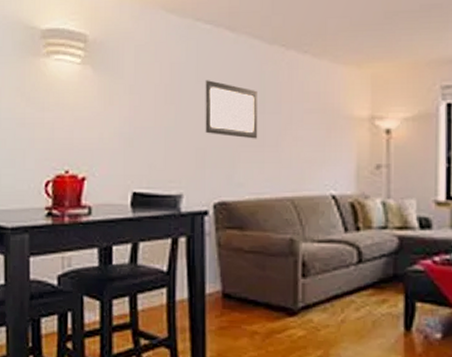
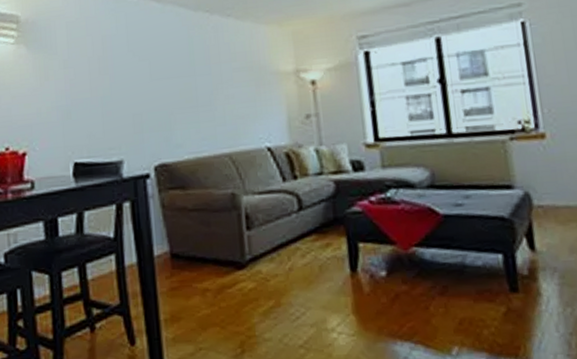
wall art: present [205,80,258,139] -> none [136,49,192,101]

